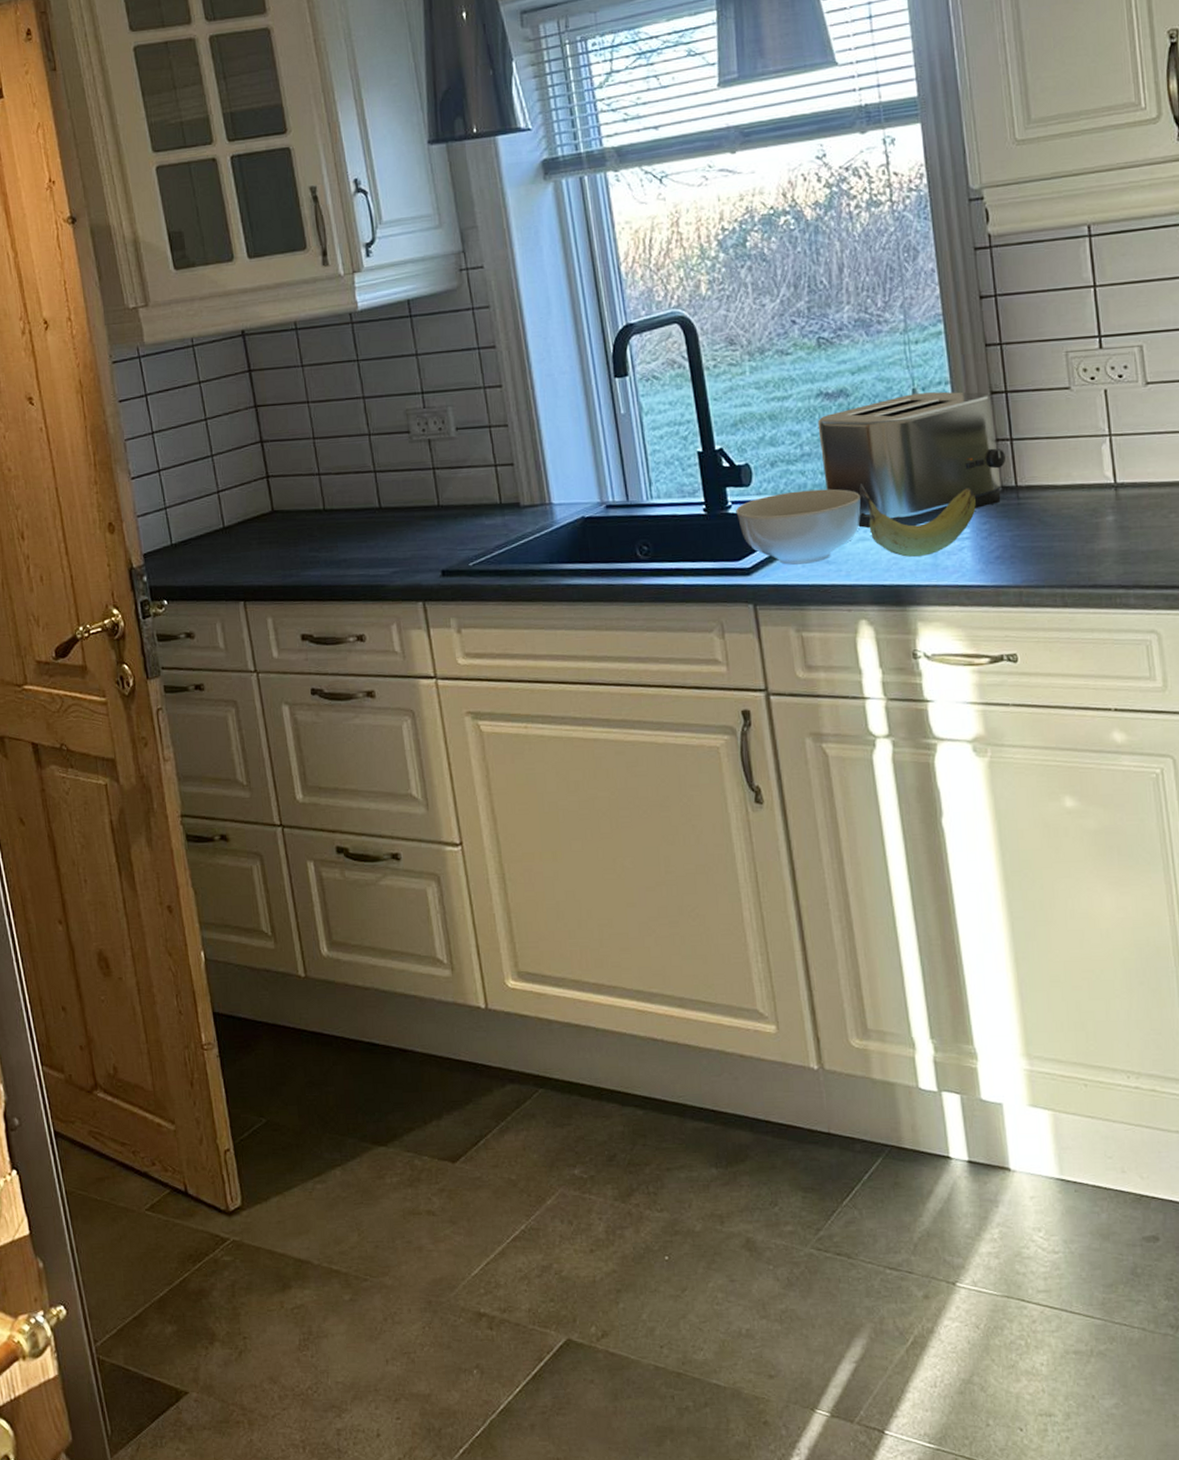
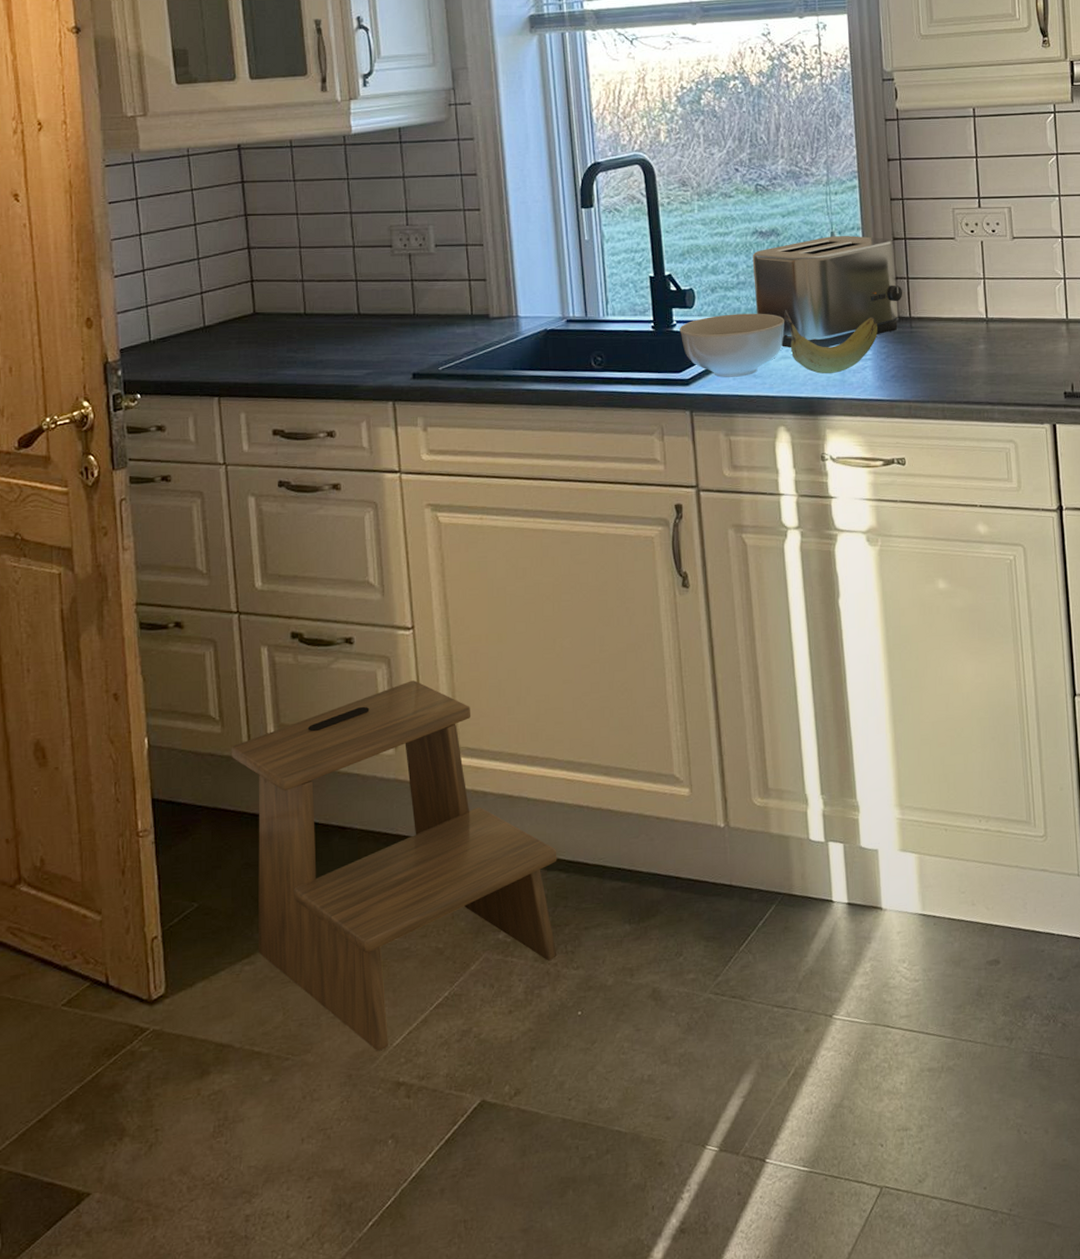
step stool: none [285,900,639,1280] -> present [231,680,557,1051]

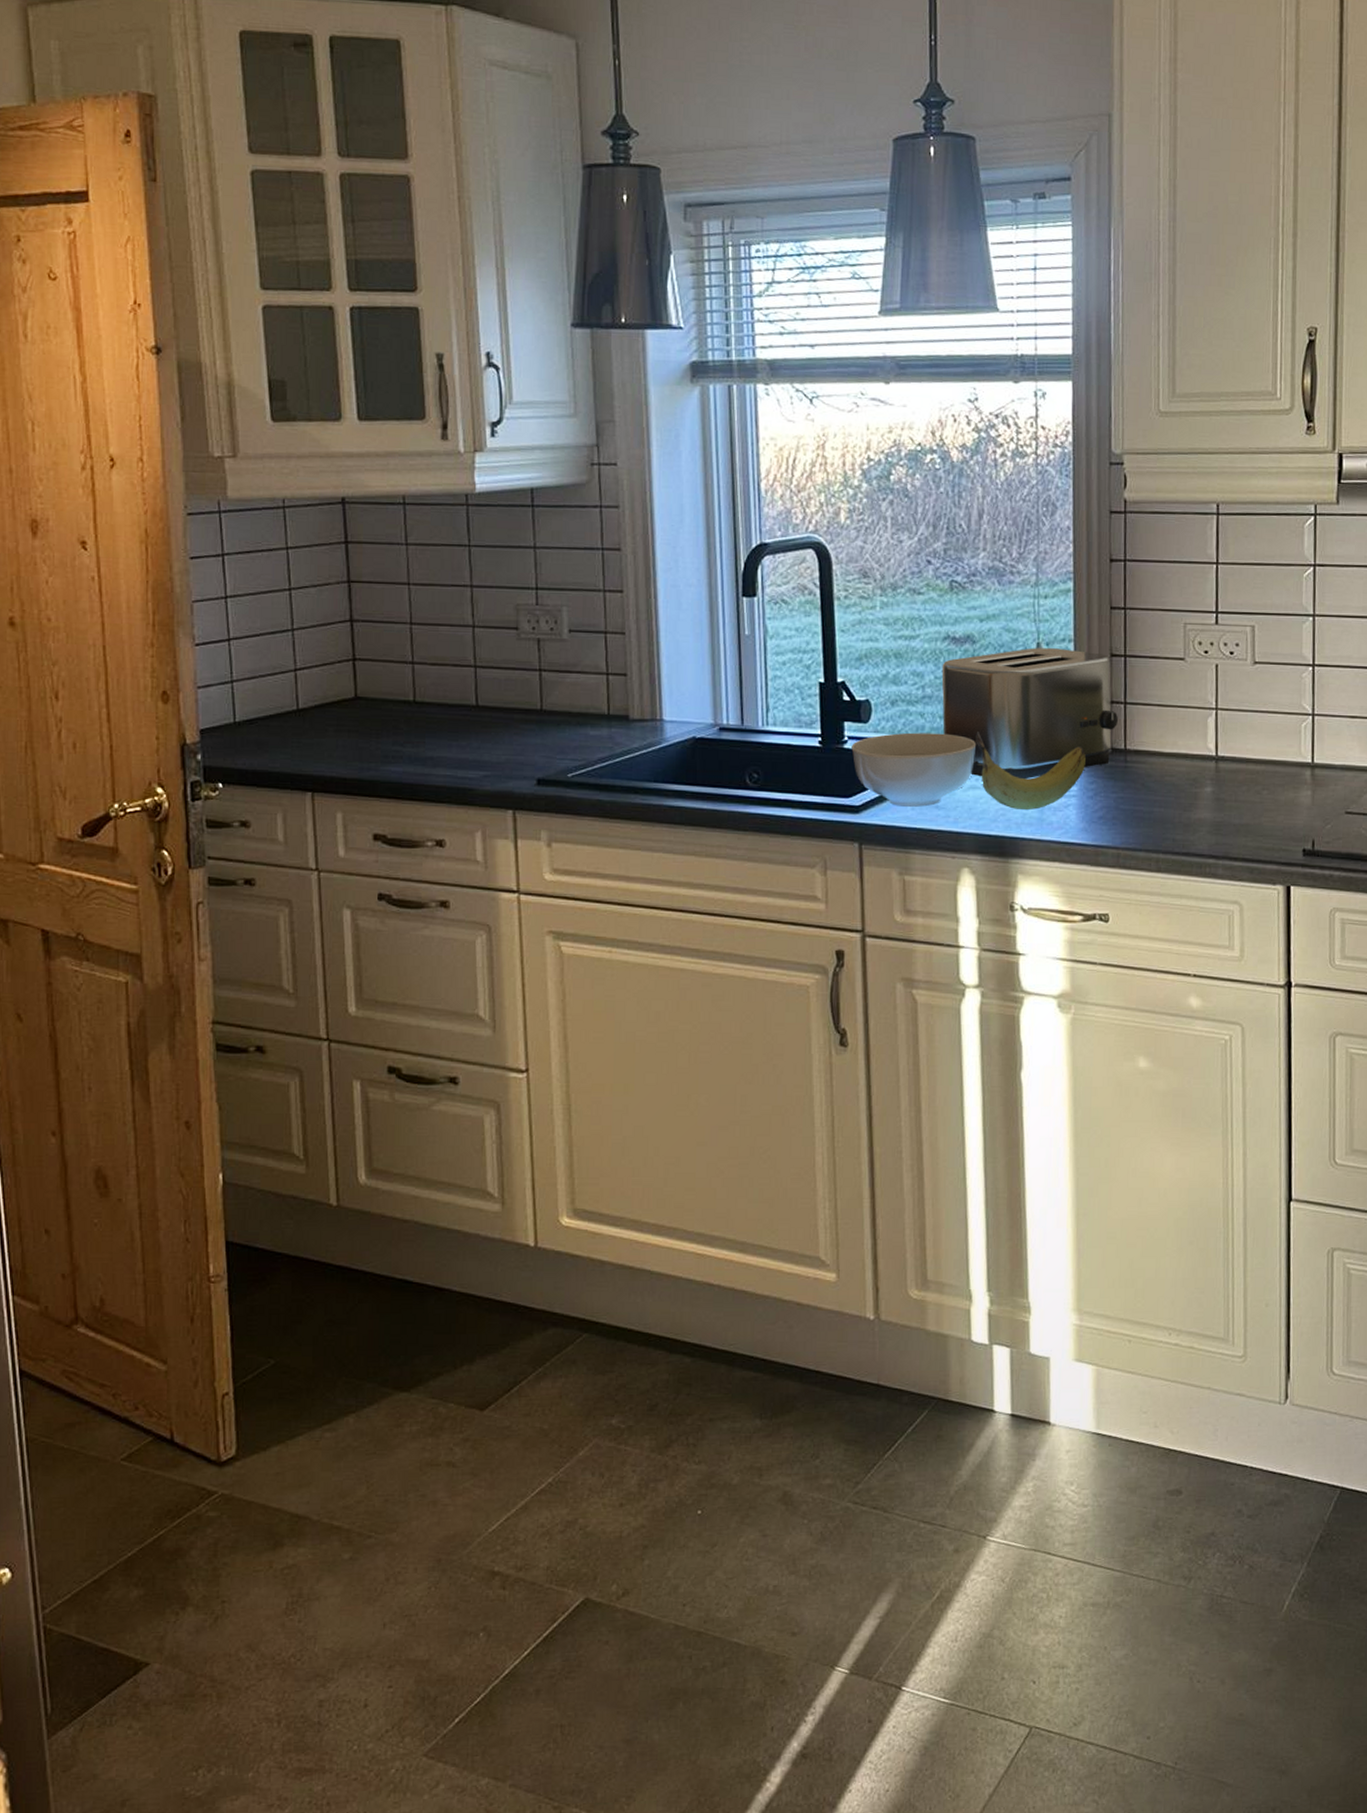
step stool: present [231,680,557,1051] -> none [316,1130,682,1536]

